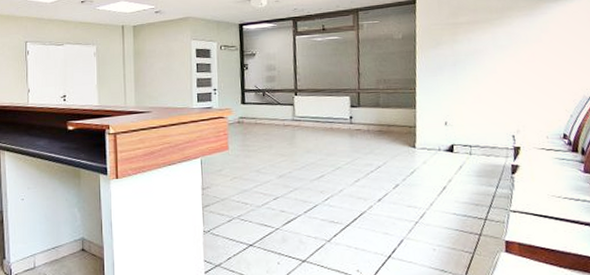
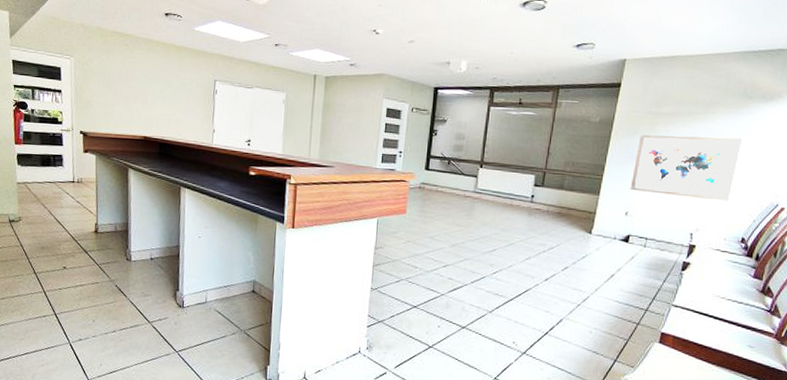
wall art: none [443,38,543,101] -> present [630,135,743,201]

